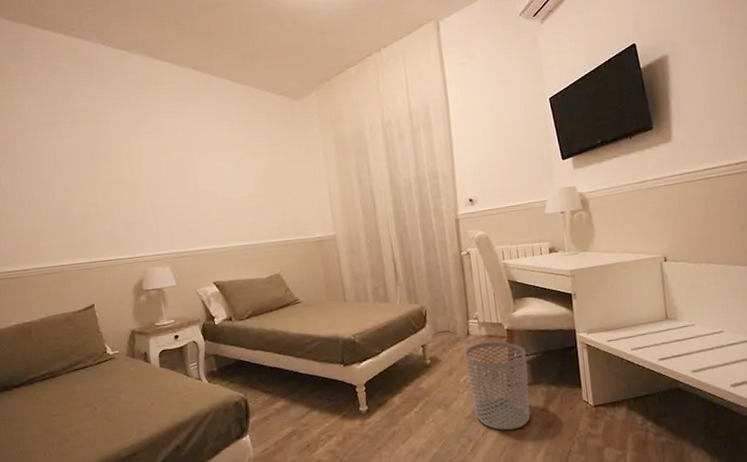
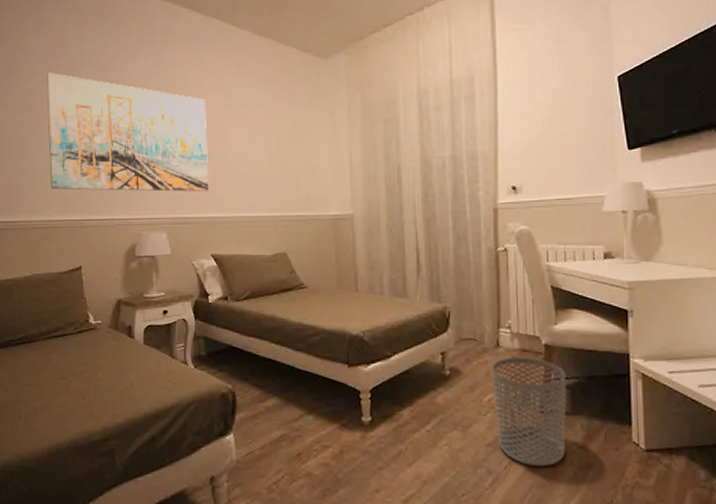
wall art: none [40,129,205,238] -> present [47,72,209,192]

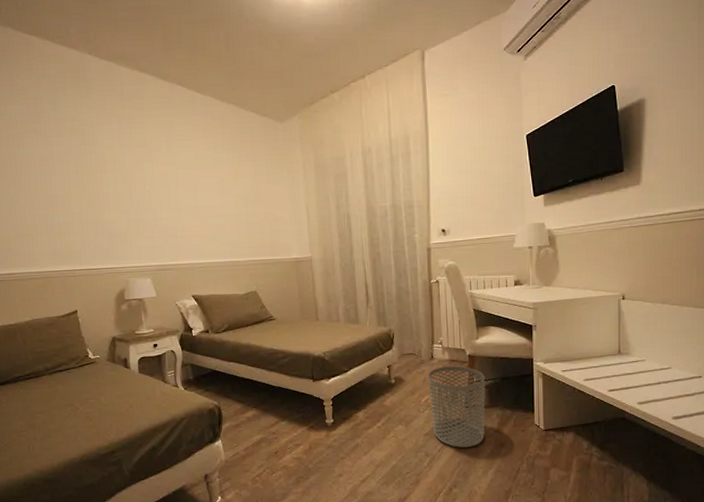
wall art: present [47,72,209,192] -> none [26,137,186,244]

